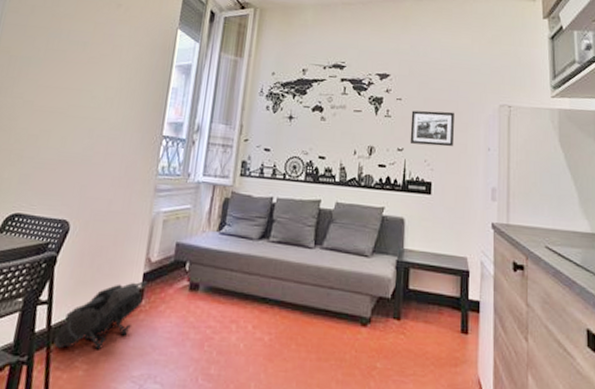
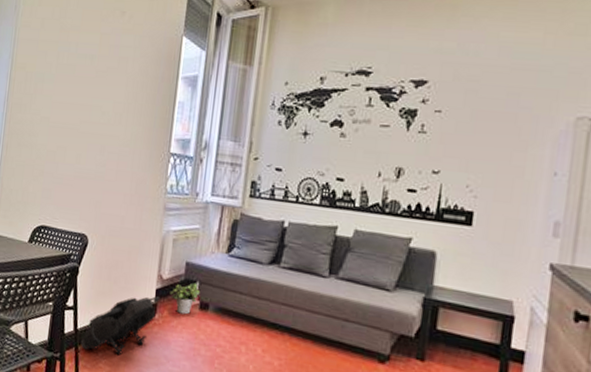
potted plant: none [158,263,191,298] -> present [169,283,201,315]
picture frame: present [410,110,454,147] -> none [448,125,511,170]

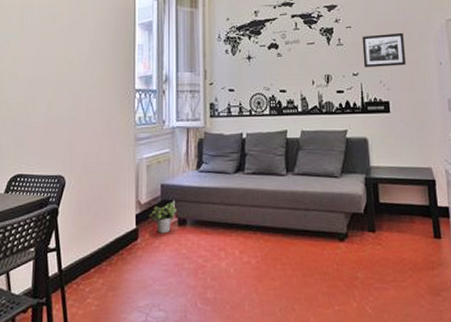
backpack: present [80,296,161,355] -> none [66,222,141,289]
picture frame: none [448,125,511,170] -> present [362,32,407,67]

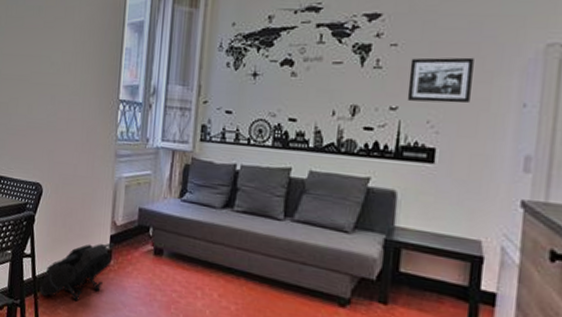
backpack: none [66,222,141,289] -> present [39,242,115,302]
potted plant: present [149,202,177,234] -> none [124,228,154,260]

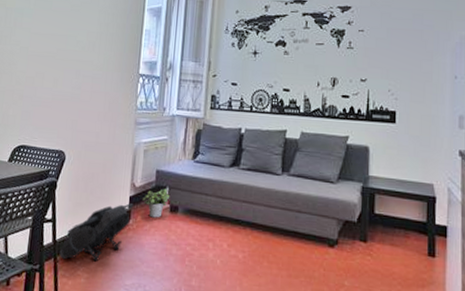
potted plant: none [124,228,154,260] -> present [142,188,170,218]
picture frame: present [407,57,474,104] -> none [373,41,419,76]

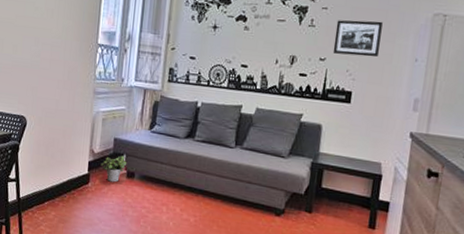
backpack: present [59,203,134,262] -> none [23,168,93,219]
picture frame: none [373,41,419,76] -> present [332,20,383,57]

